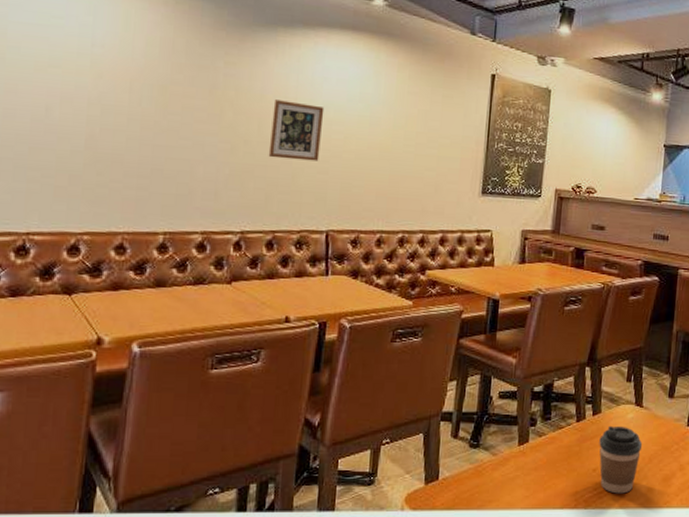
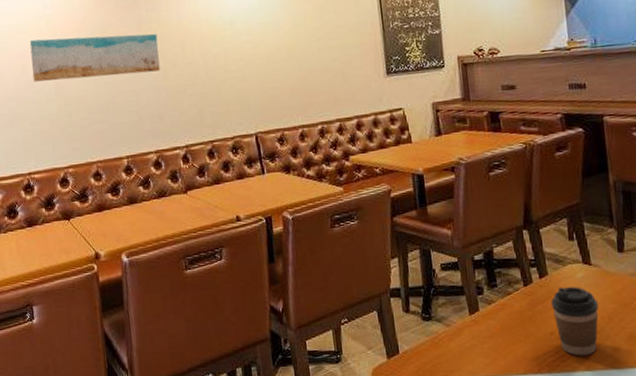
wall art: none [58,79,232,144] -> present [29,33,160,82]
picture frame: present [268,100,325,162] -> none [189,21,237,76]

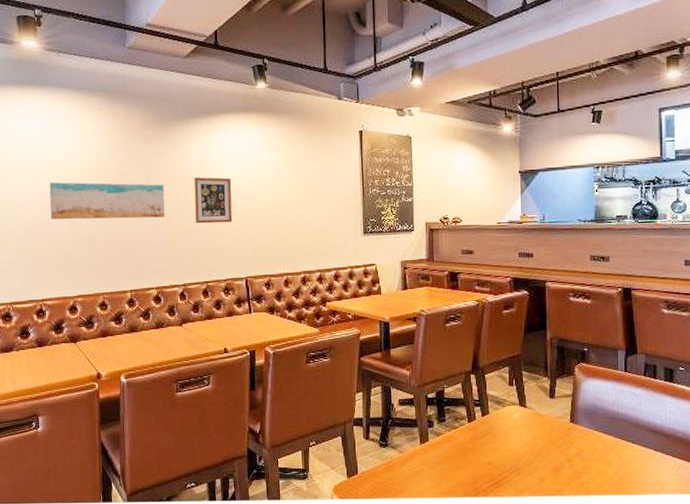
picture frame: none [189,21,237,76] -> present [193,177,233,224]
coffee cup: present [551,287,599,356] -> none [490,424,530,484]

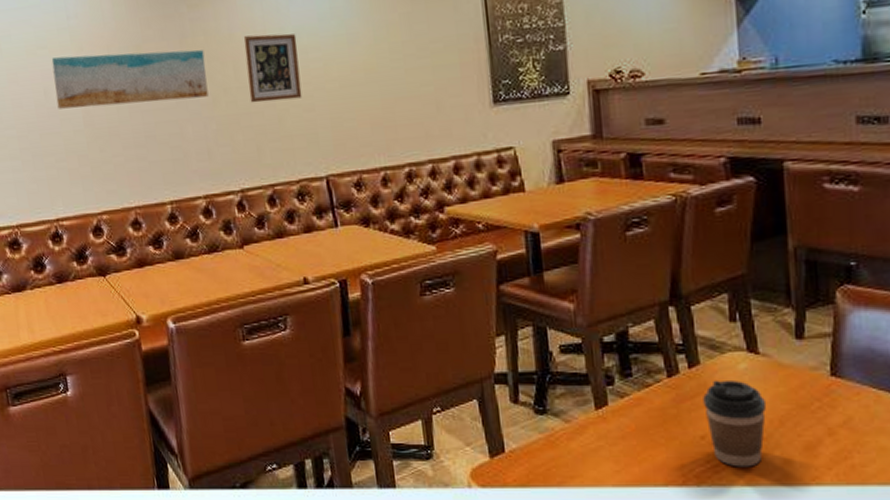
coffee cup: none [490,424,530,484] -> present [703,380,767,467]

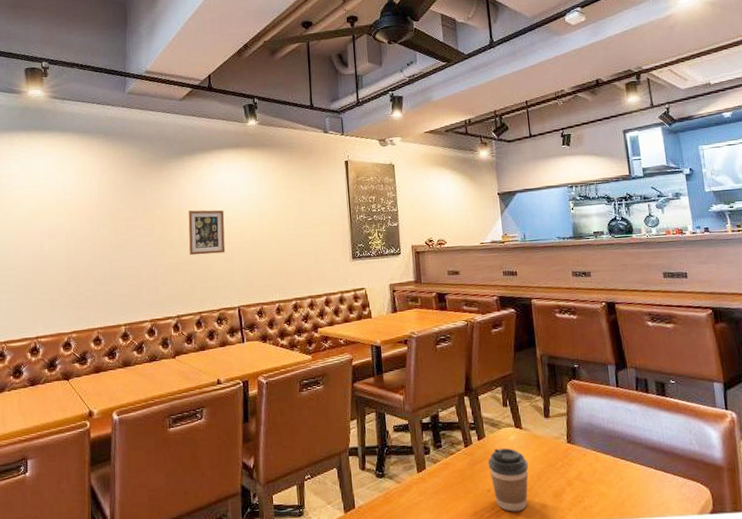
wall art: present [51,49,209,109] -> none [48,218,160,257]

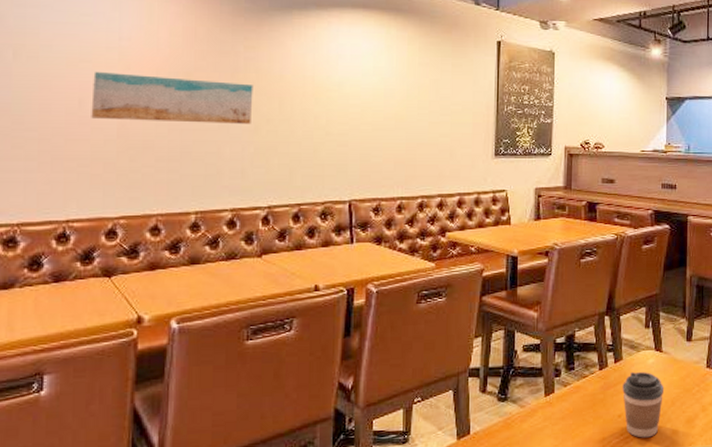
wall art: none [48,218,160,257] -> present [91,72,253,124]
picture frame: present [188,209,226,256] -> none [290,79,341,135]

